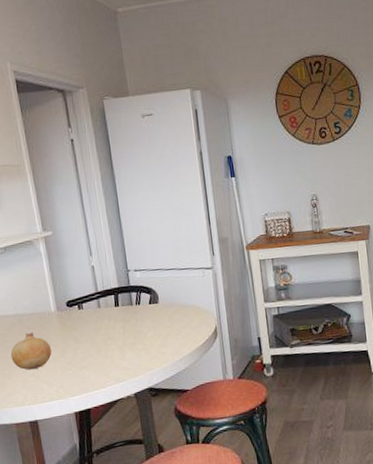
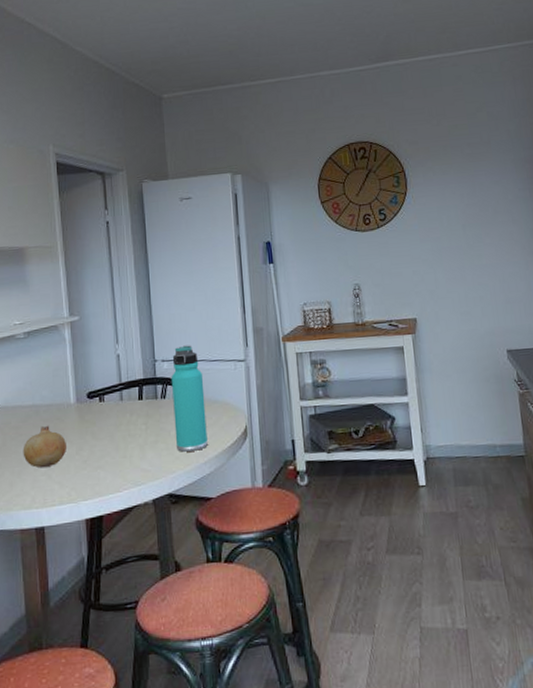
thermos bottle: none [144,255,182,352] -> present [170,345,208,452]

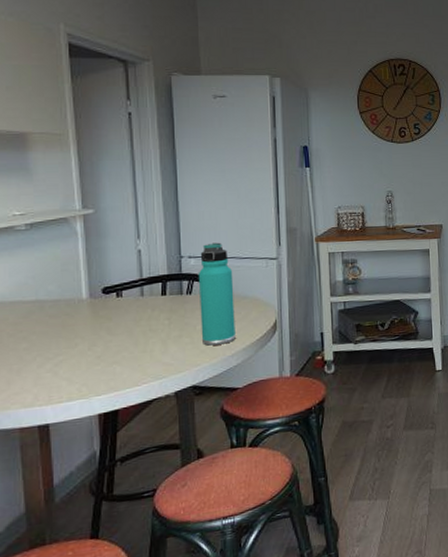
fruit: present [23,425,66,468] -> none [23,321,77,365]

